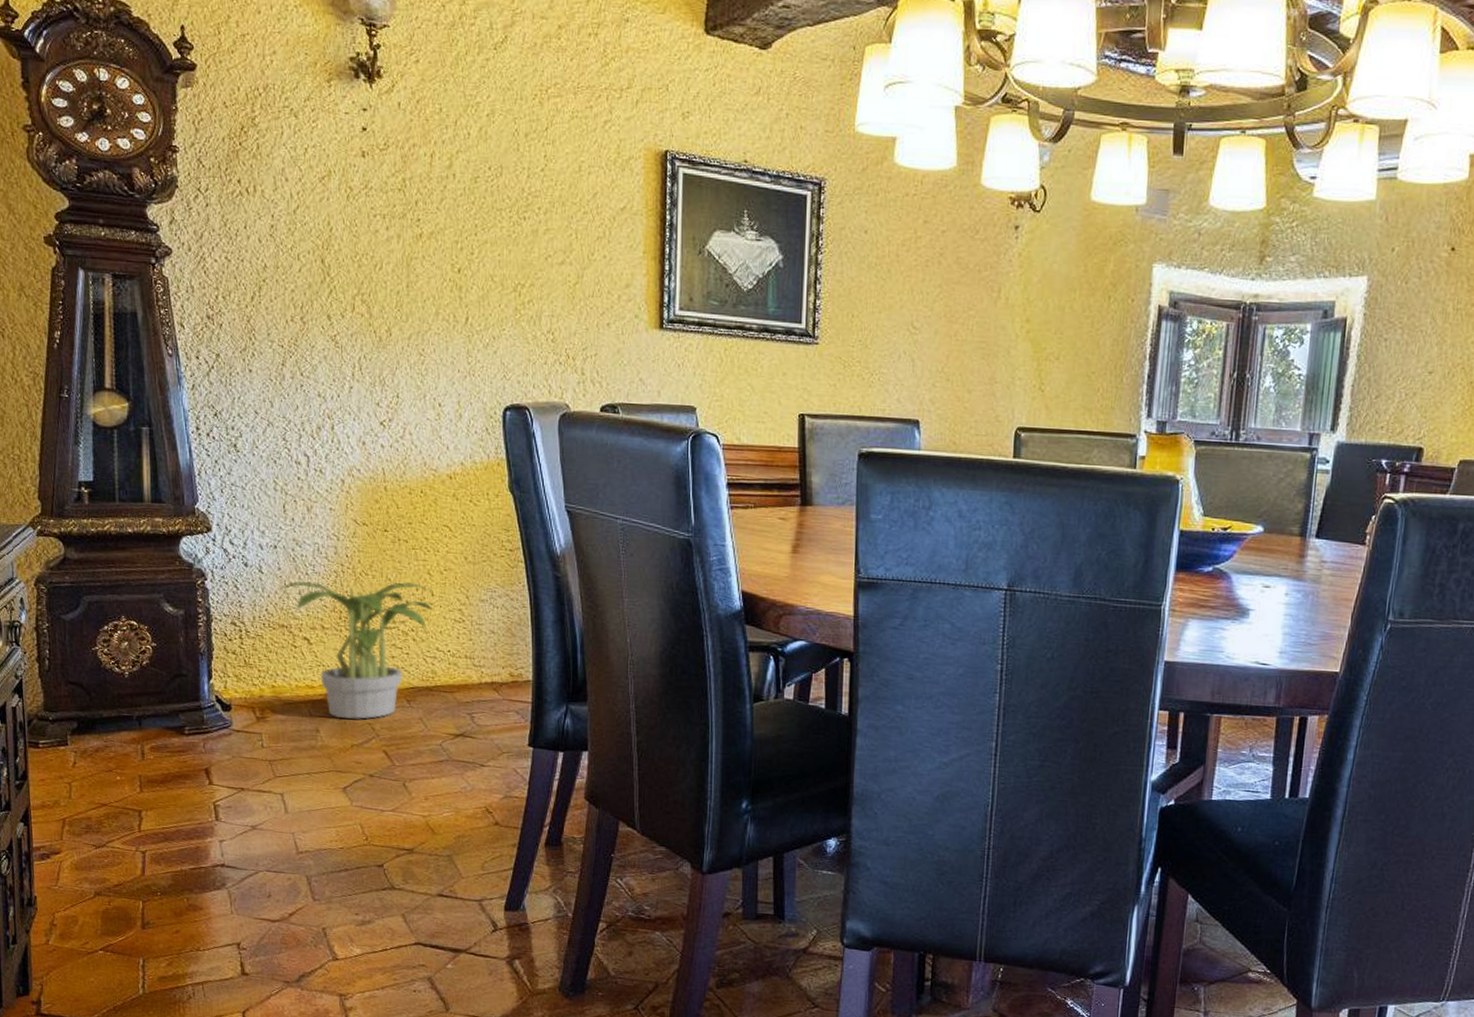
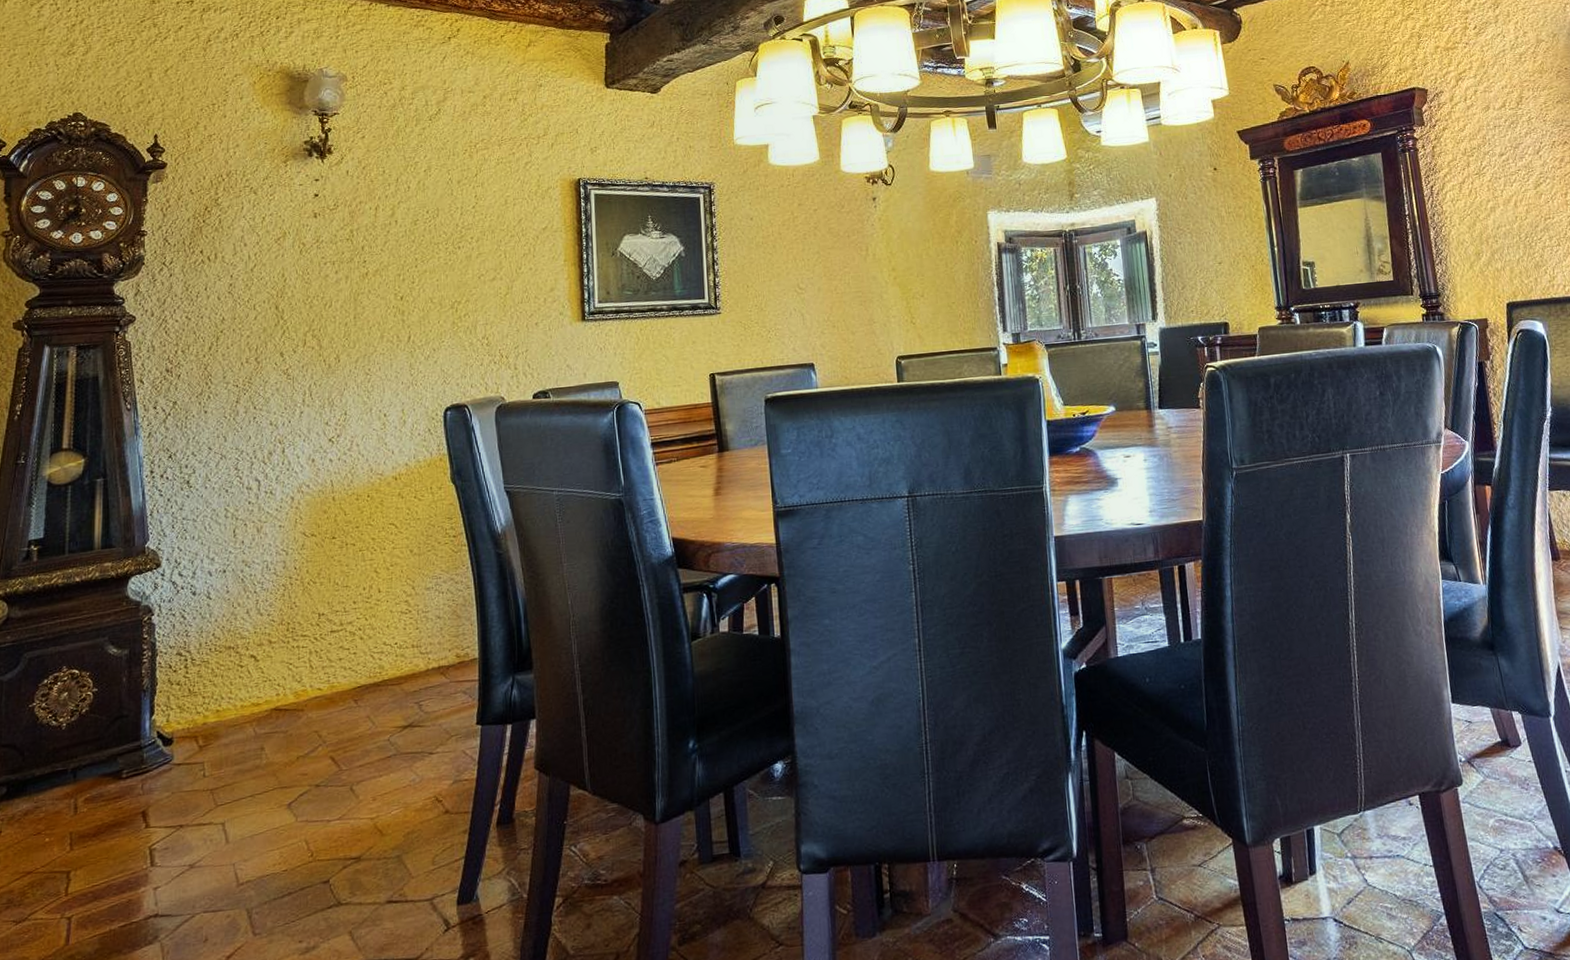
potted plant: present [278,580,433,719] -> none [226,583,380,732]

